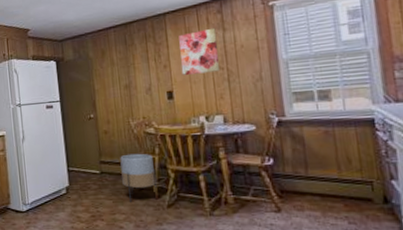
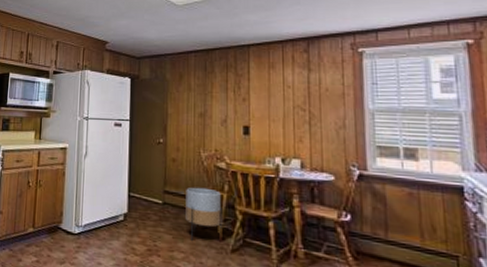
wall art: present [179,27,221,75] -> none [260,66,302,113]

